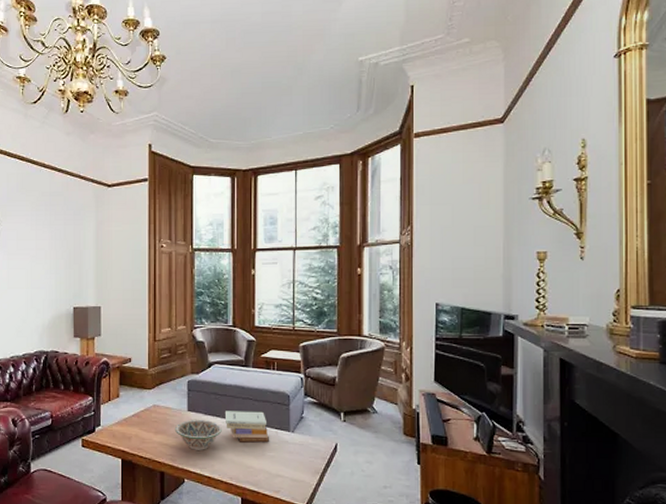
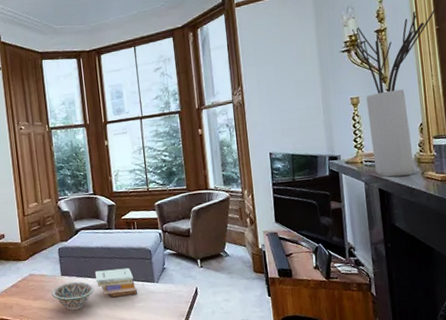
vase: none [545,161,649,347] -> present [352,9,436,177]

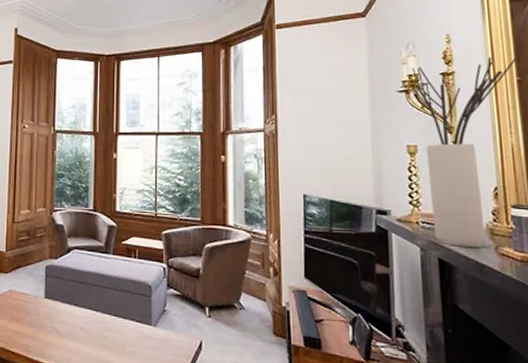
decorative bowl: present [51,281,94,311] -> none [30,307,80,342]
books: present [94,267,137,298] -> none [83,299,129,336]

